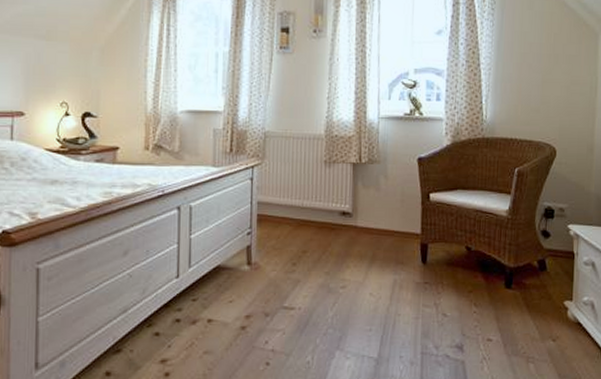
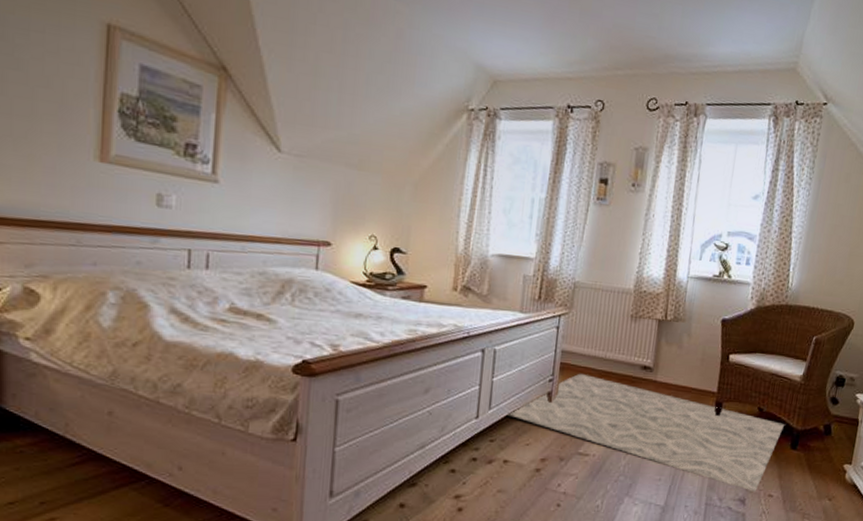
rug: none [207,224,496,337] -> present [506,373,785,492]

